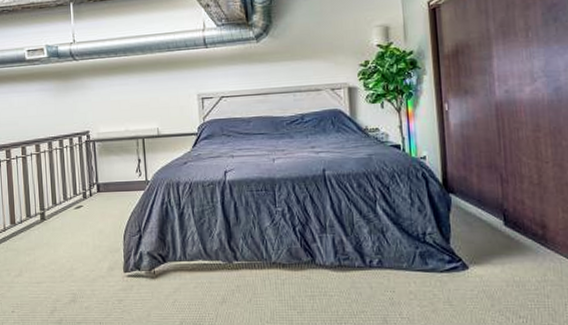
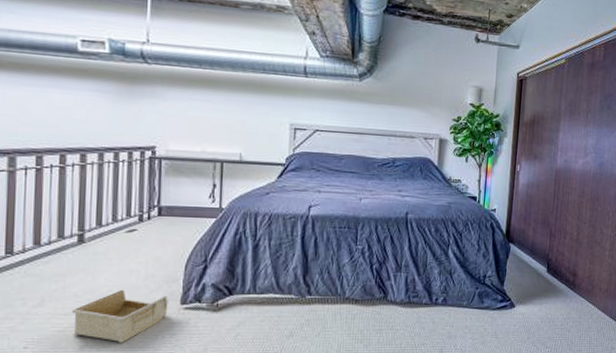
storage bin: none [42,260,114,308] -> present [72,289,168,343]

